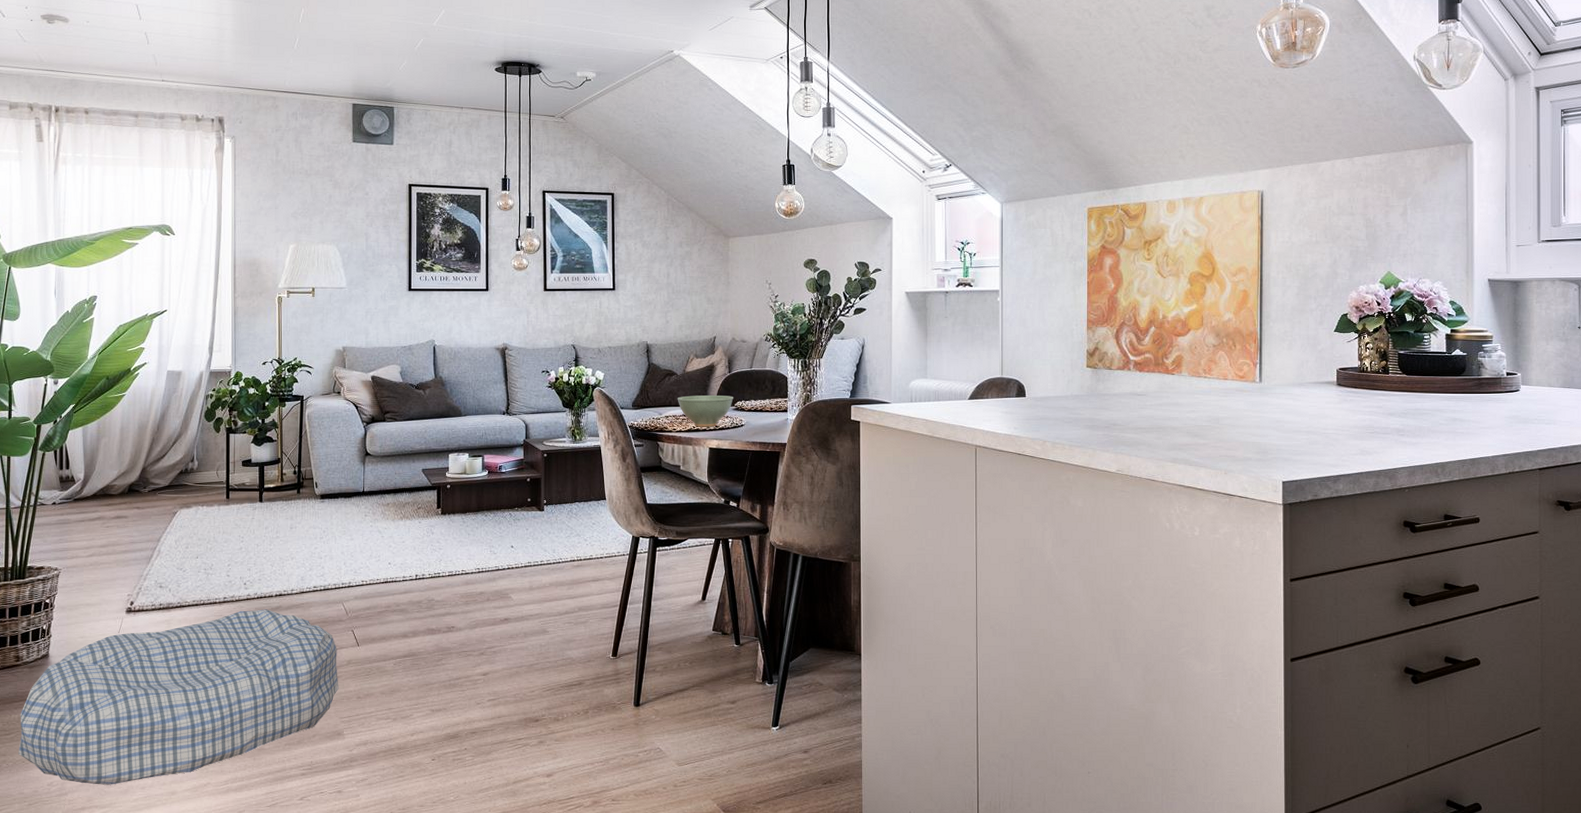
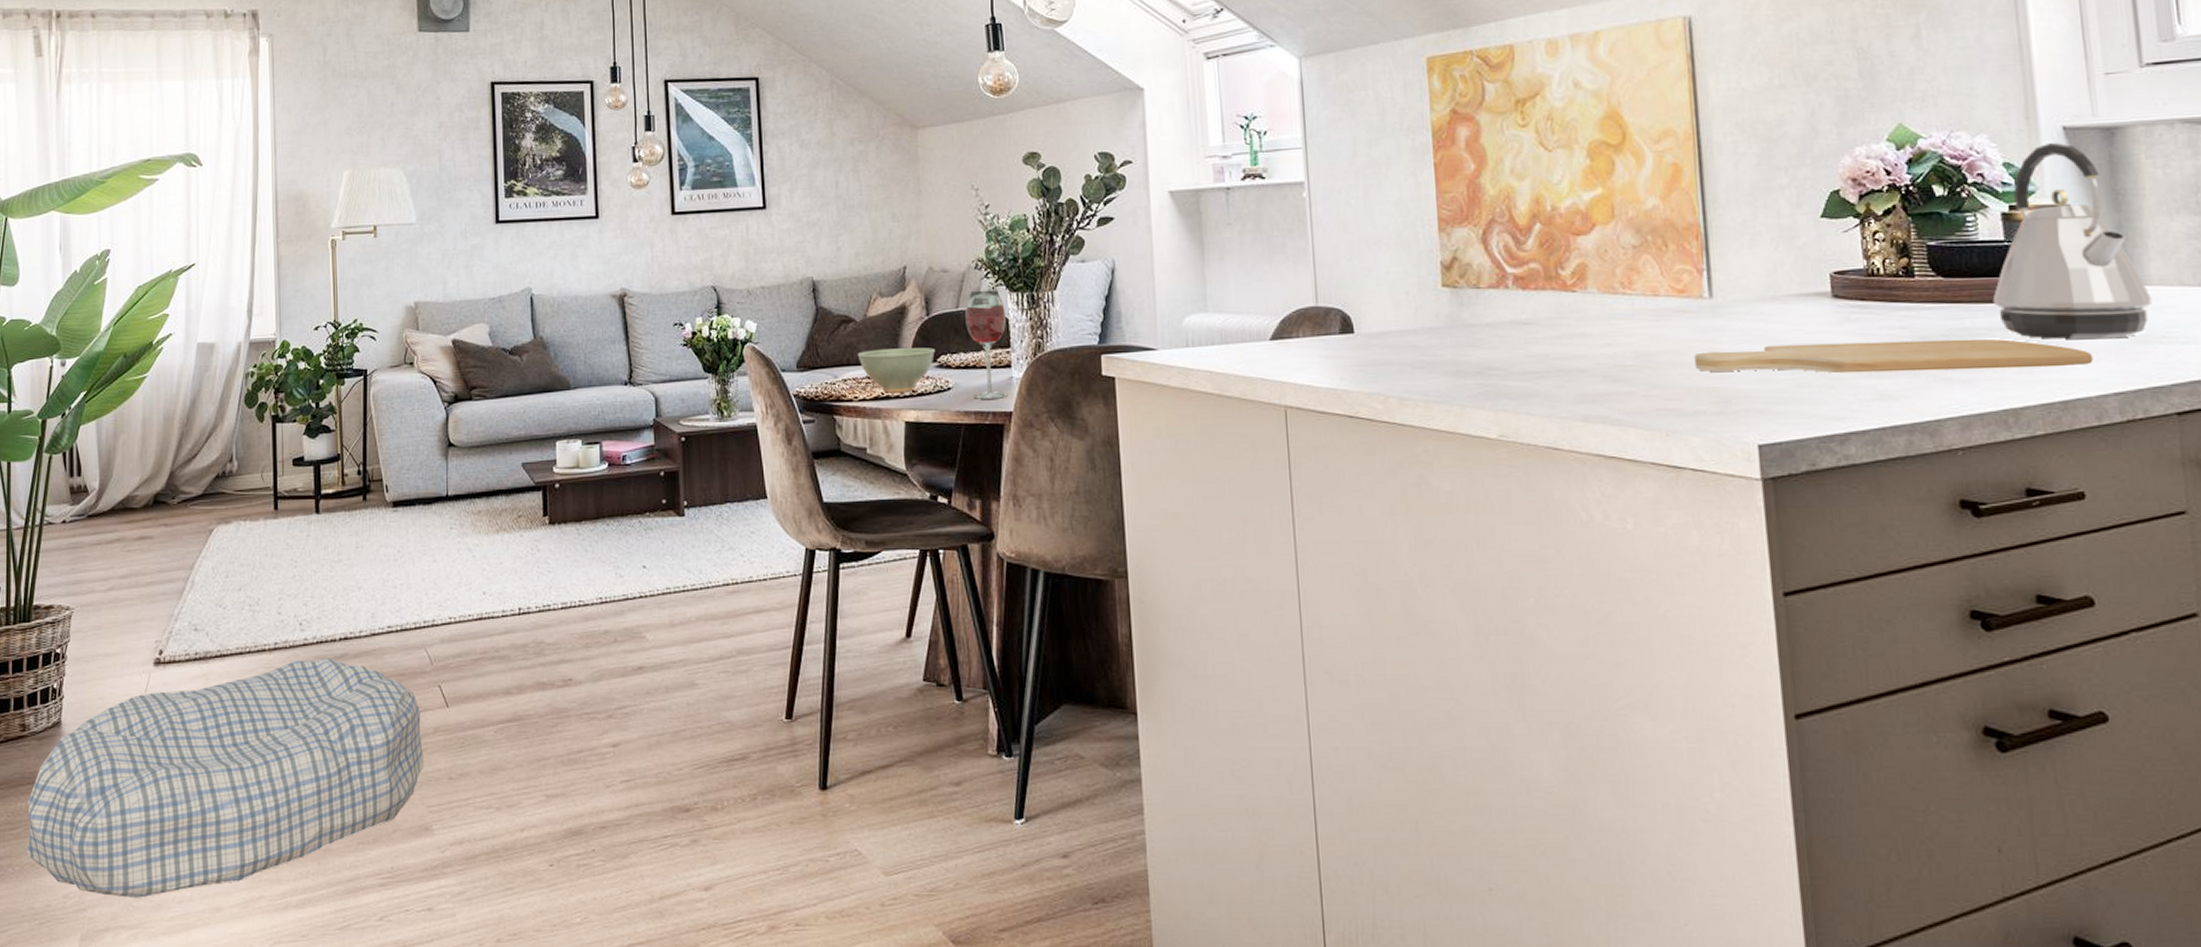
wineglass: none [757,356,786,434] -> present [965,289,1008,399]
chopping board: none [1247,415,1492,437] -> present [1694,338,2093,374]
kettle: none [1435,289,1531,419] -> present [1992,142,2153,340]

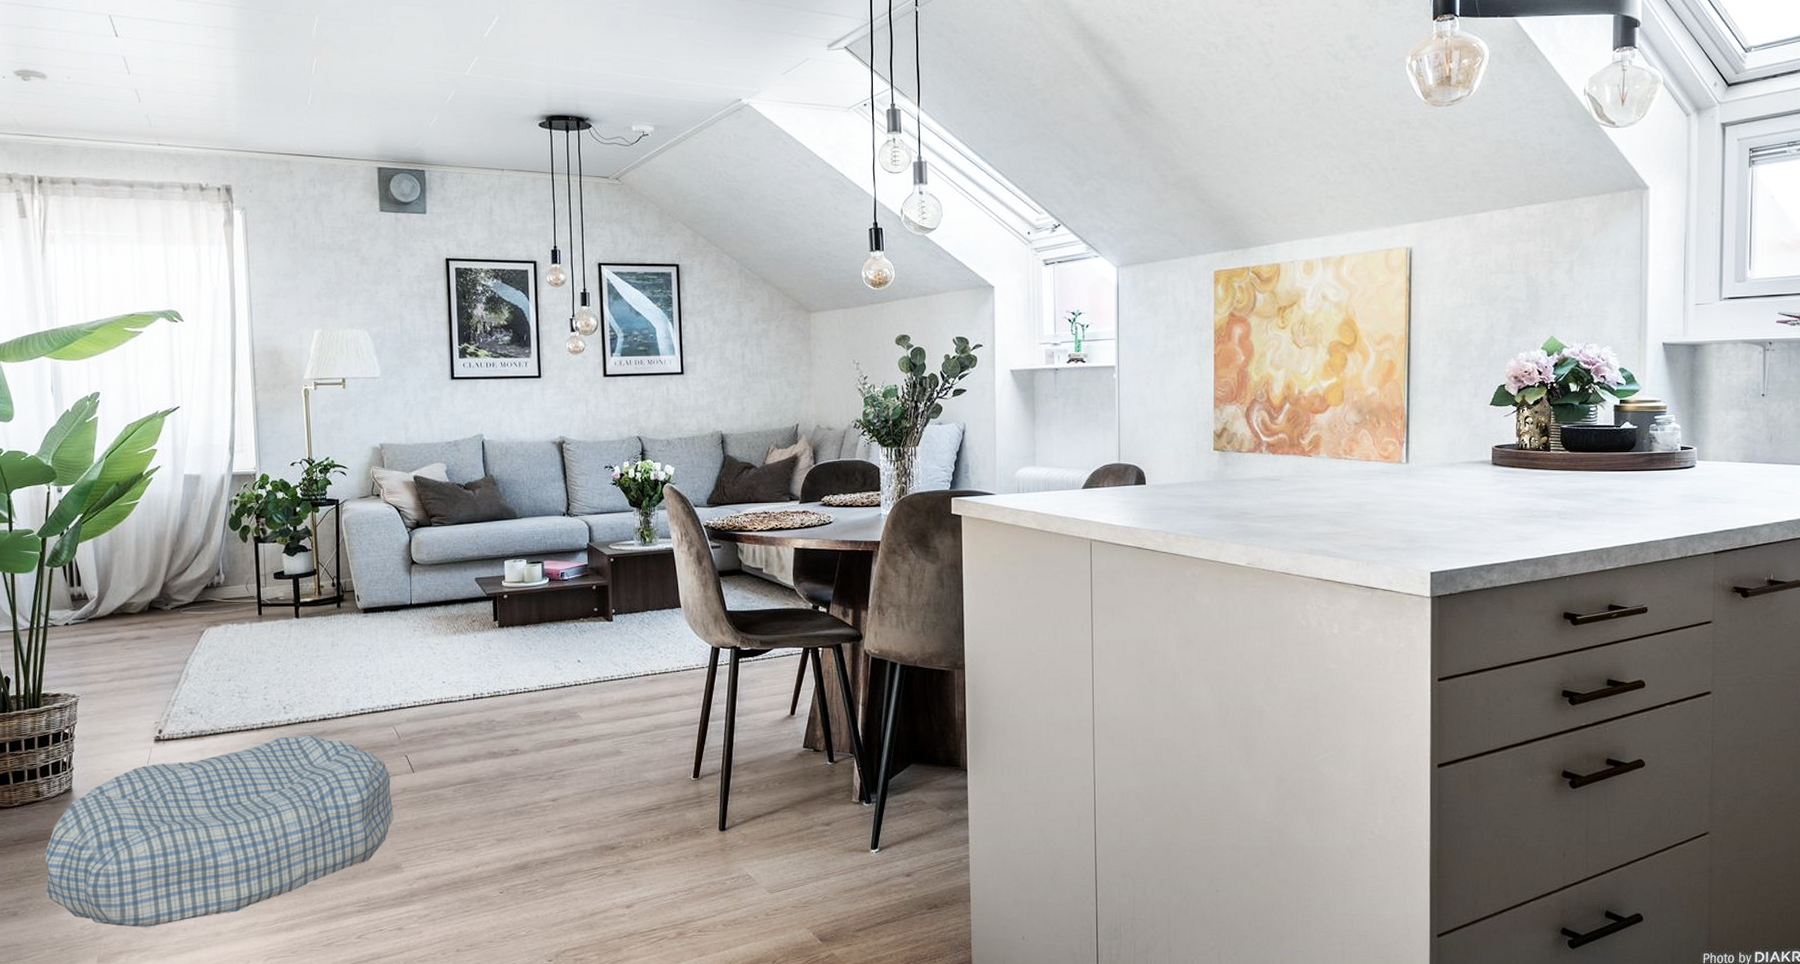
bowl: present [857,348,936,393] -> none [757,490,821,525]
wineglass: present [965,289,1008,399] -> none [845,444,878,531]
chopping board: present [1694,338,2093,374] -> none [1392,497,1664,521]
kettle: present [1992,142,2153,340] -> none [1601,354,1708,499]

